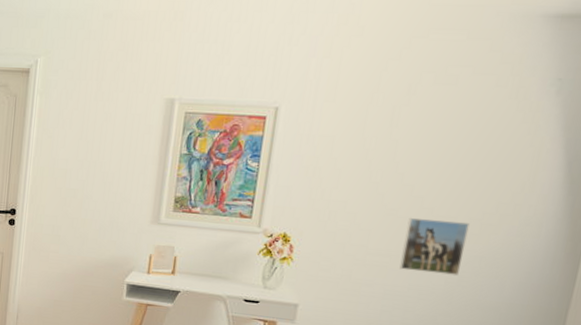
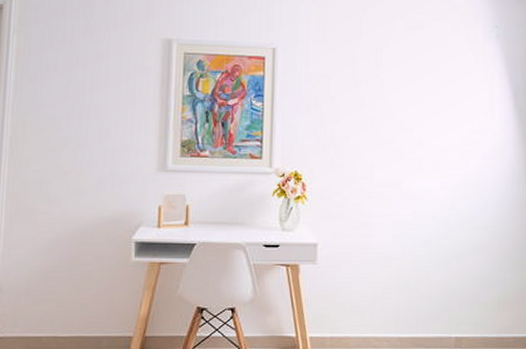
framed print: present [399,218,470,275] -> none [402,149,452,200]

